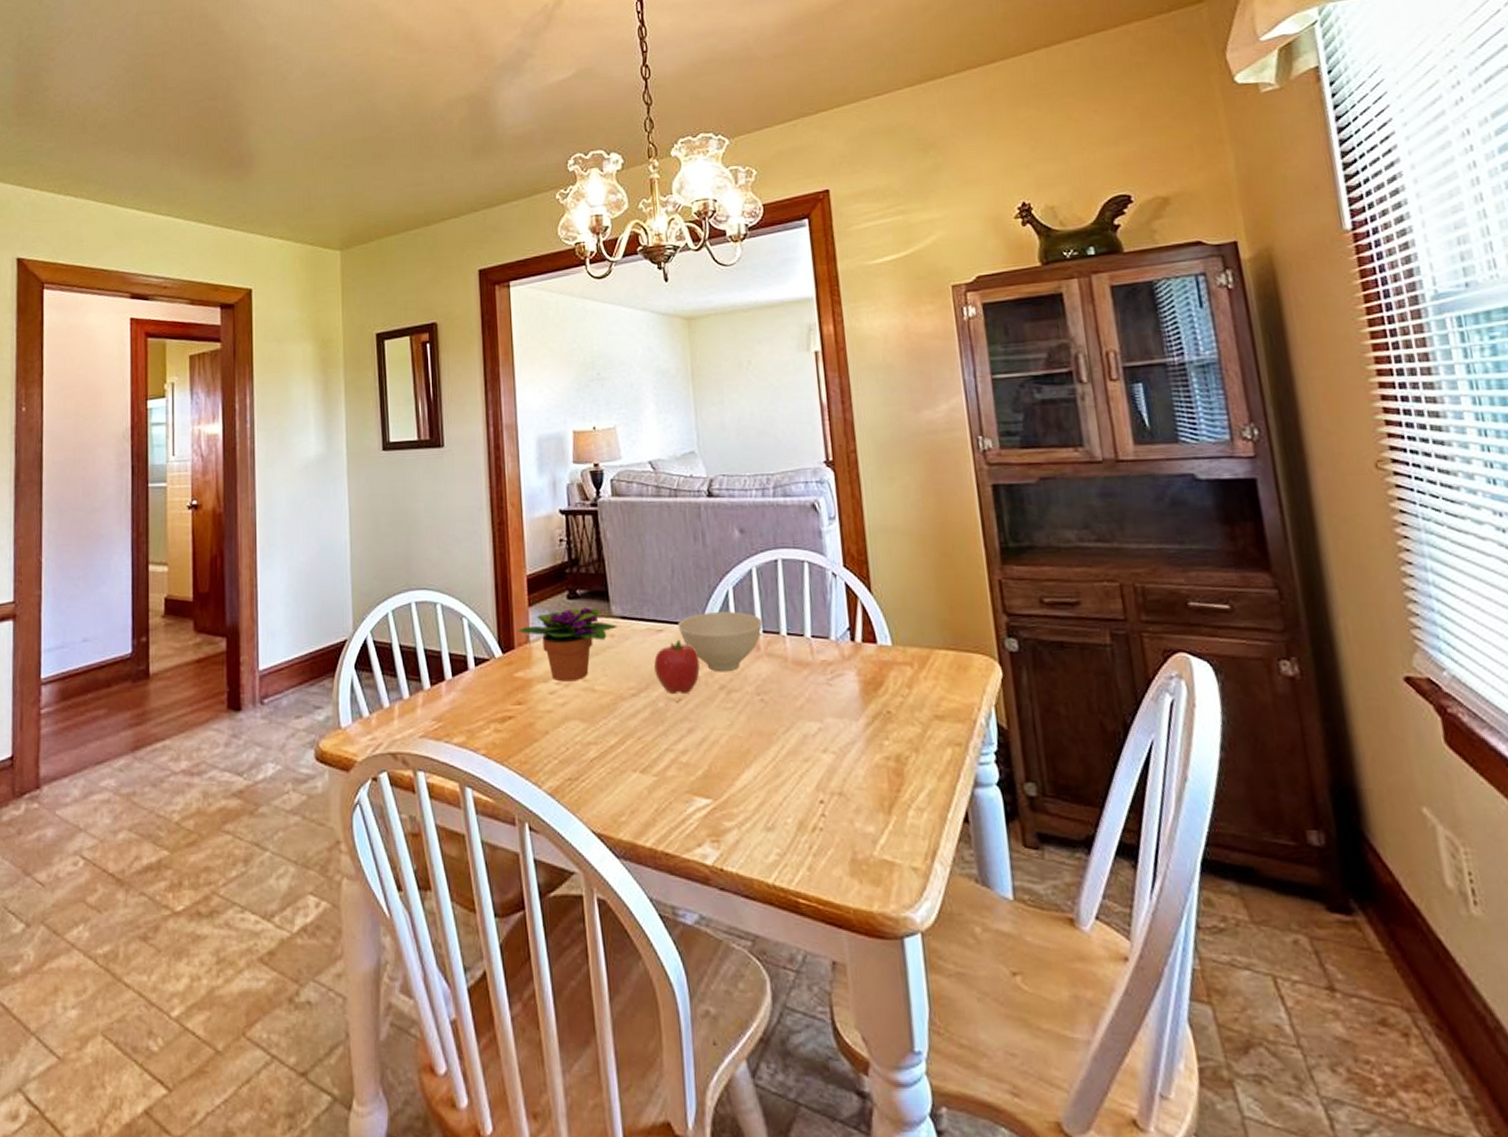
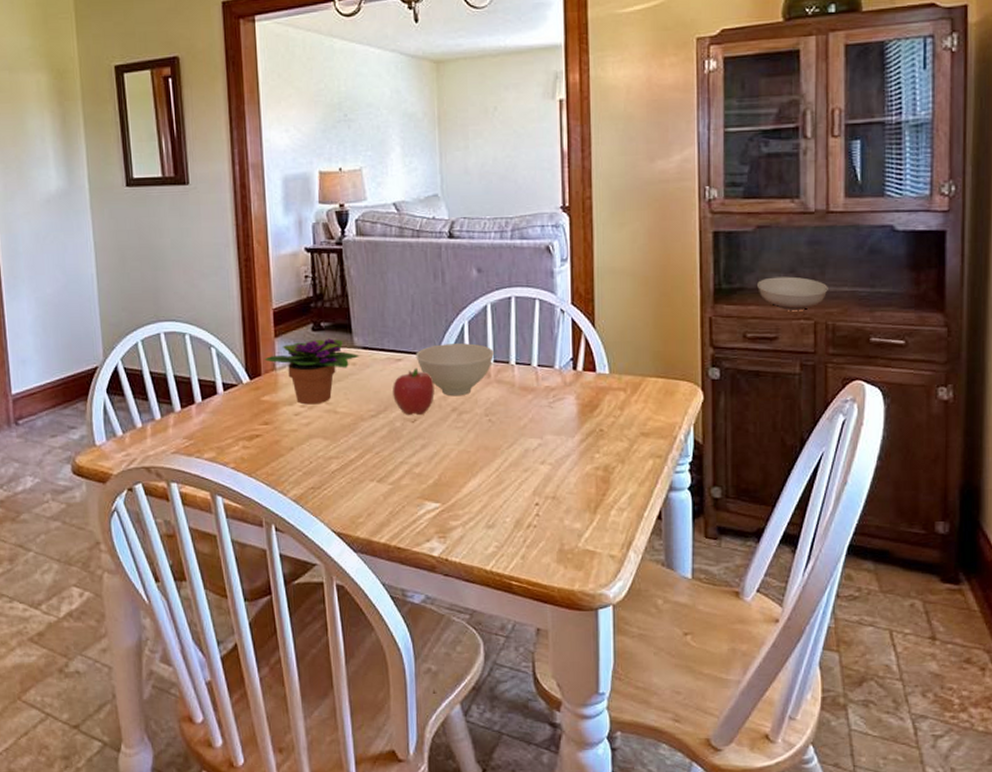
bowl: none [1047,533,1131,572] -> present [756,276,828,311]

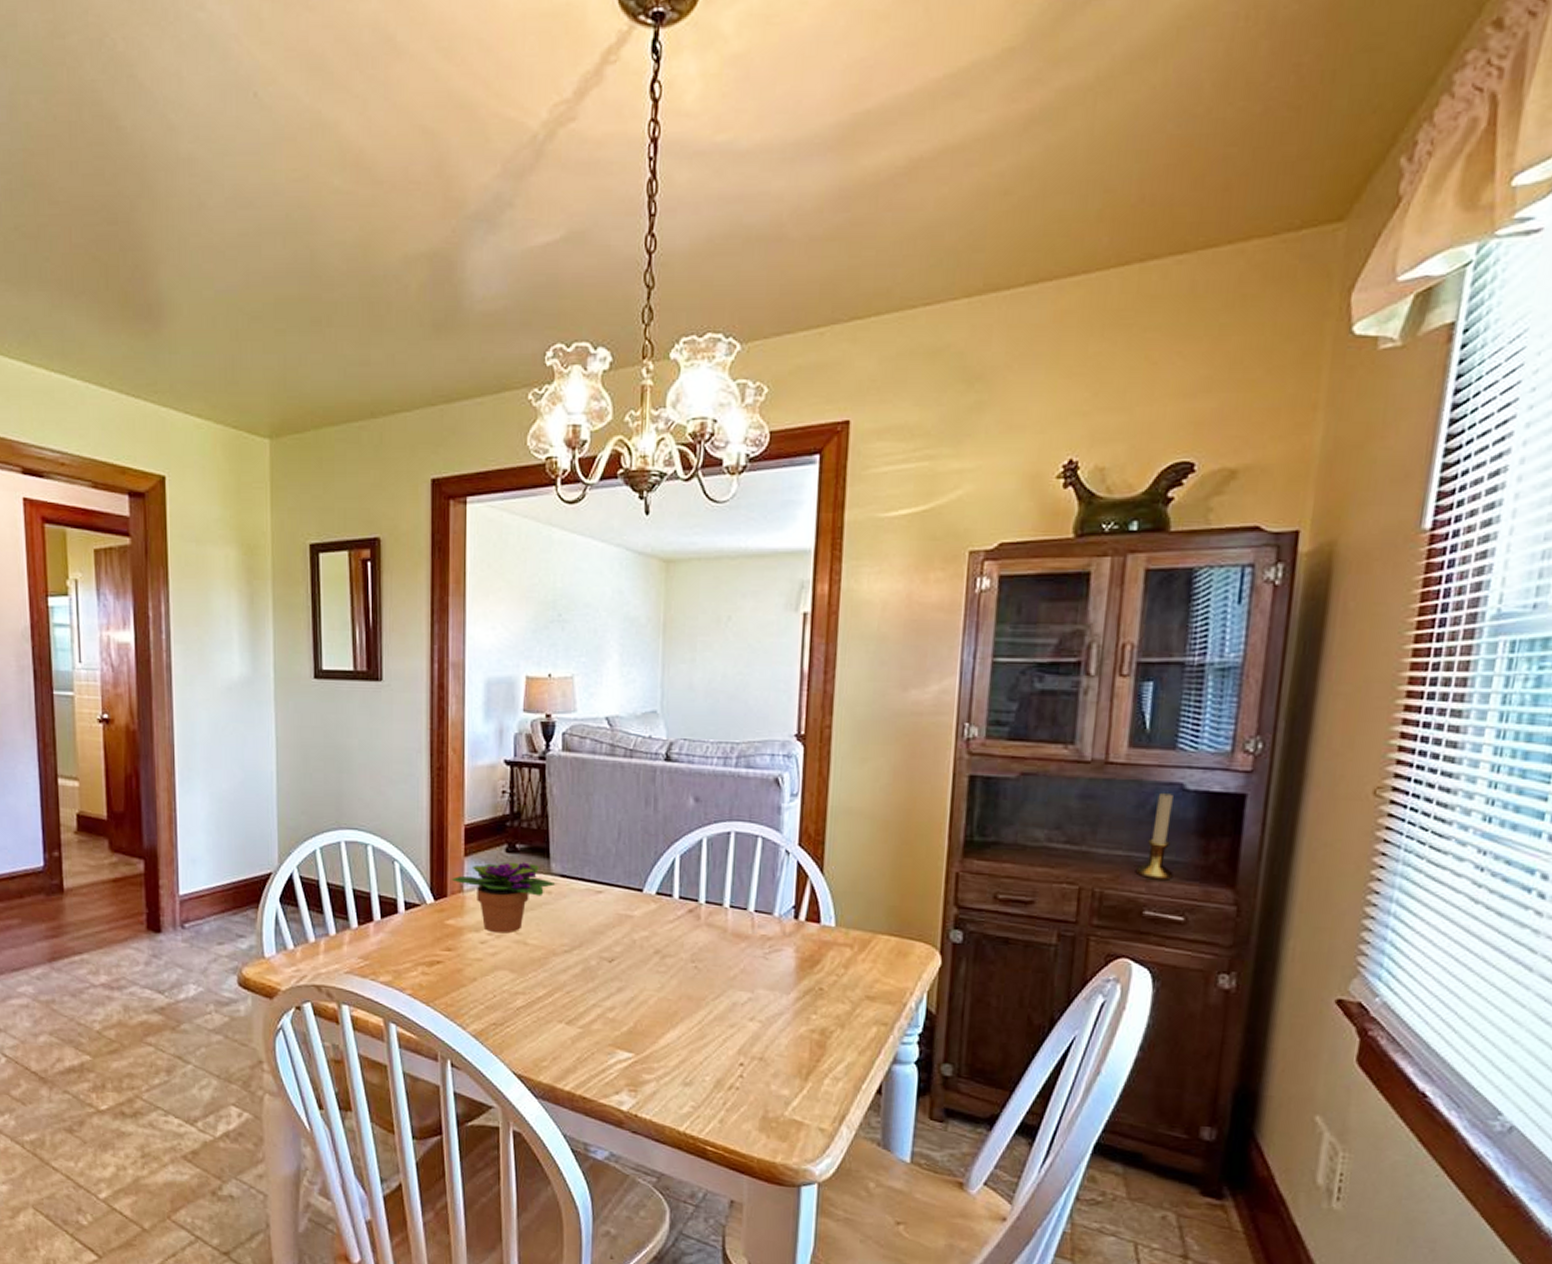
fruit: present [393,367,435,415] -> none [590,902,637,954]
bowl: present [415,343,495,397] -> none [618,878,707,938]
bowl: present [756,276,828,311] -> none [1014,832,1099,874]
candle holder: none [860,232,892,310] -> present [1135,790,1174,881]

